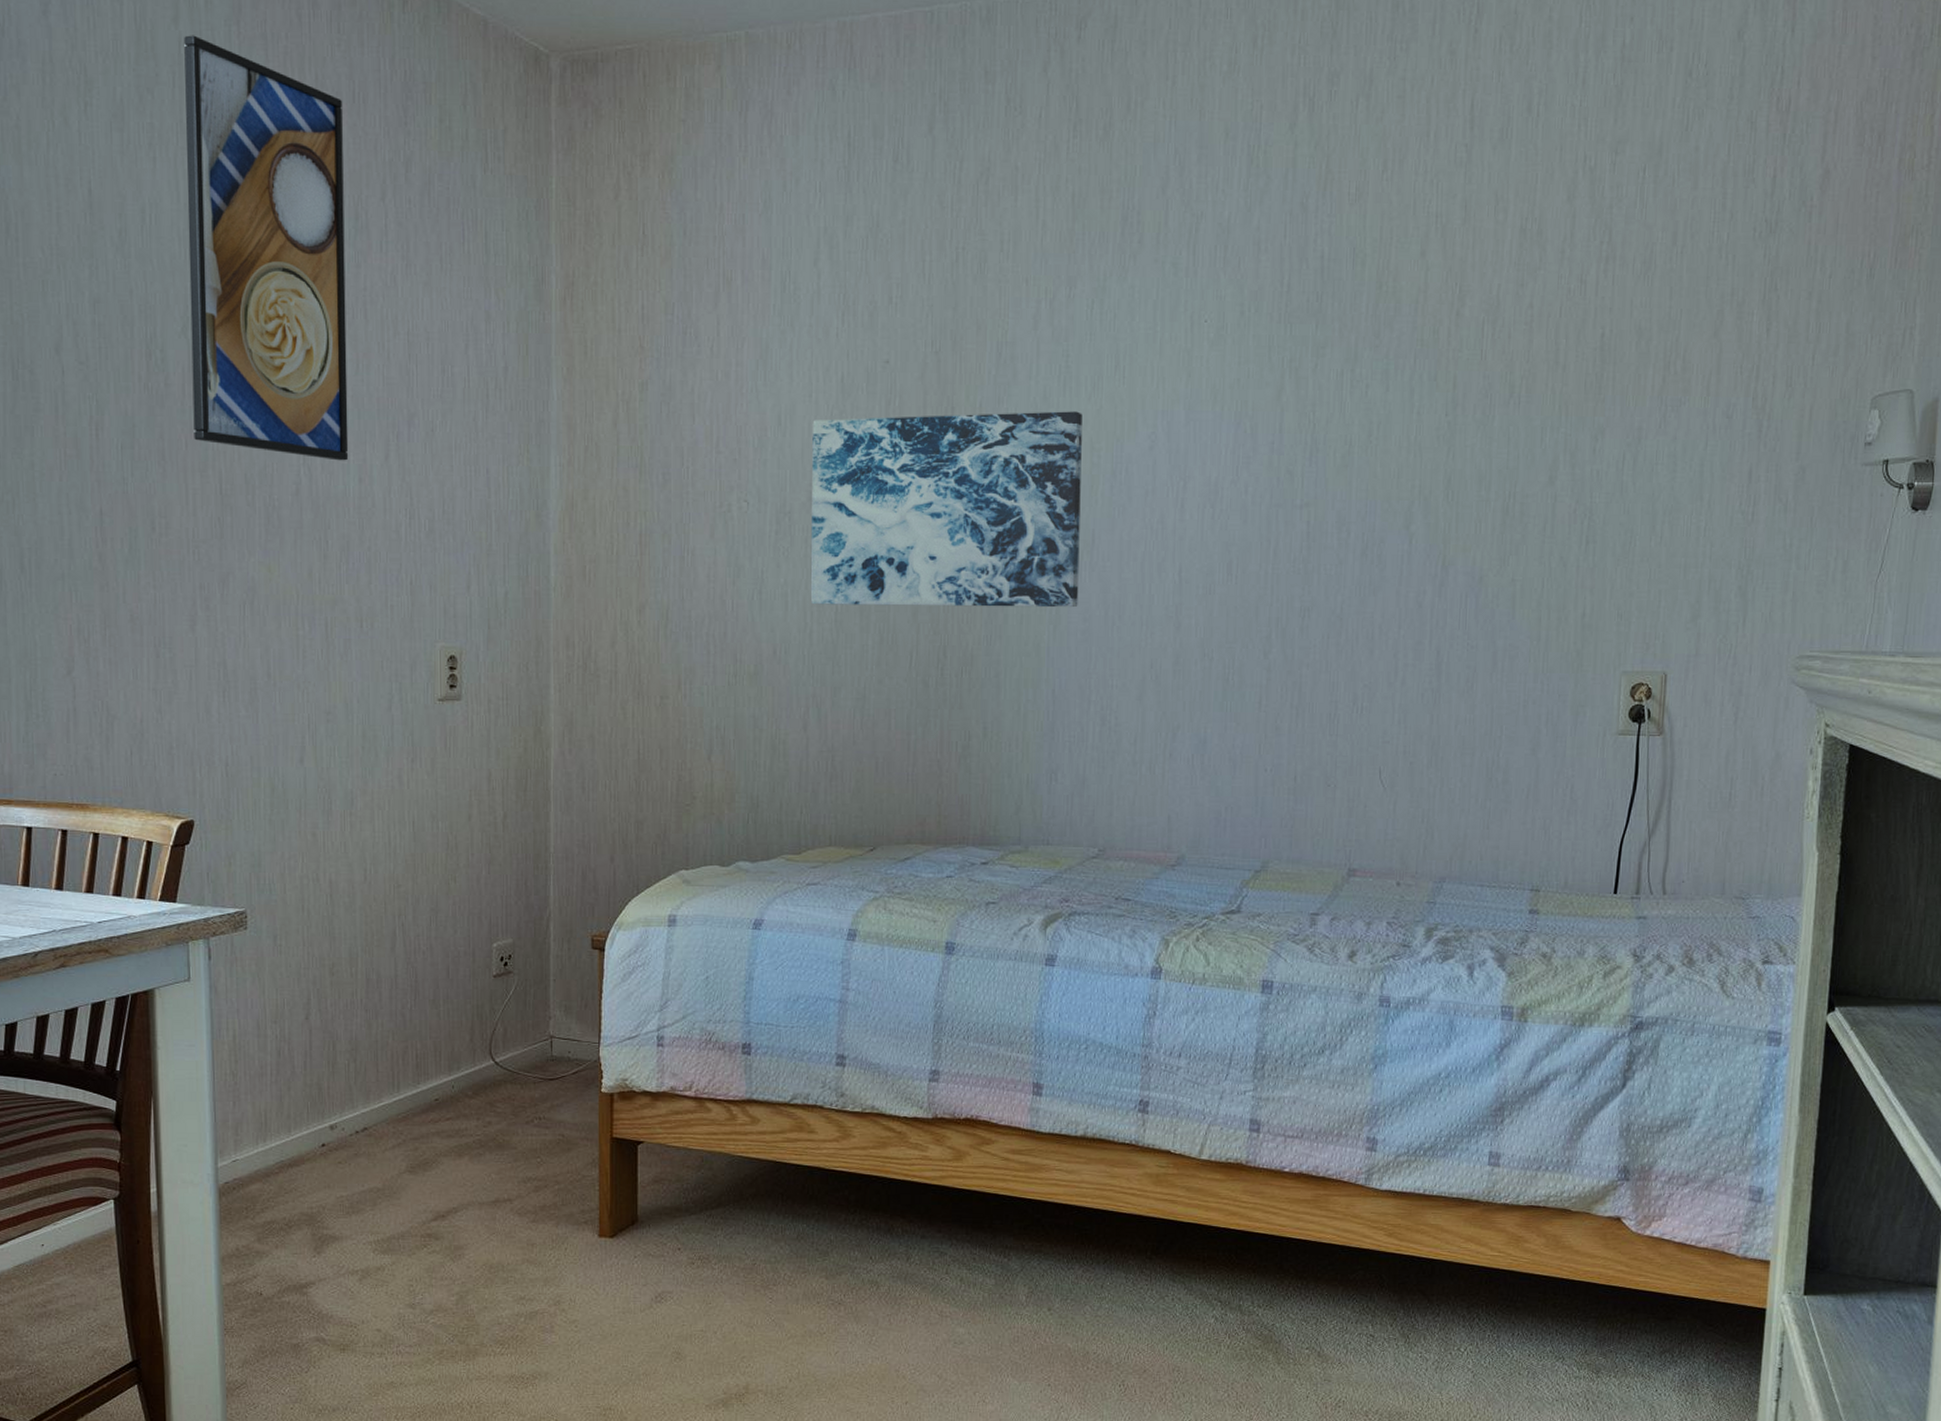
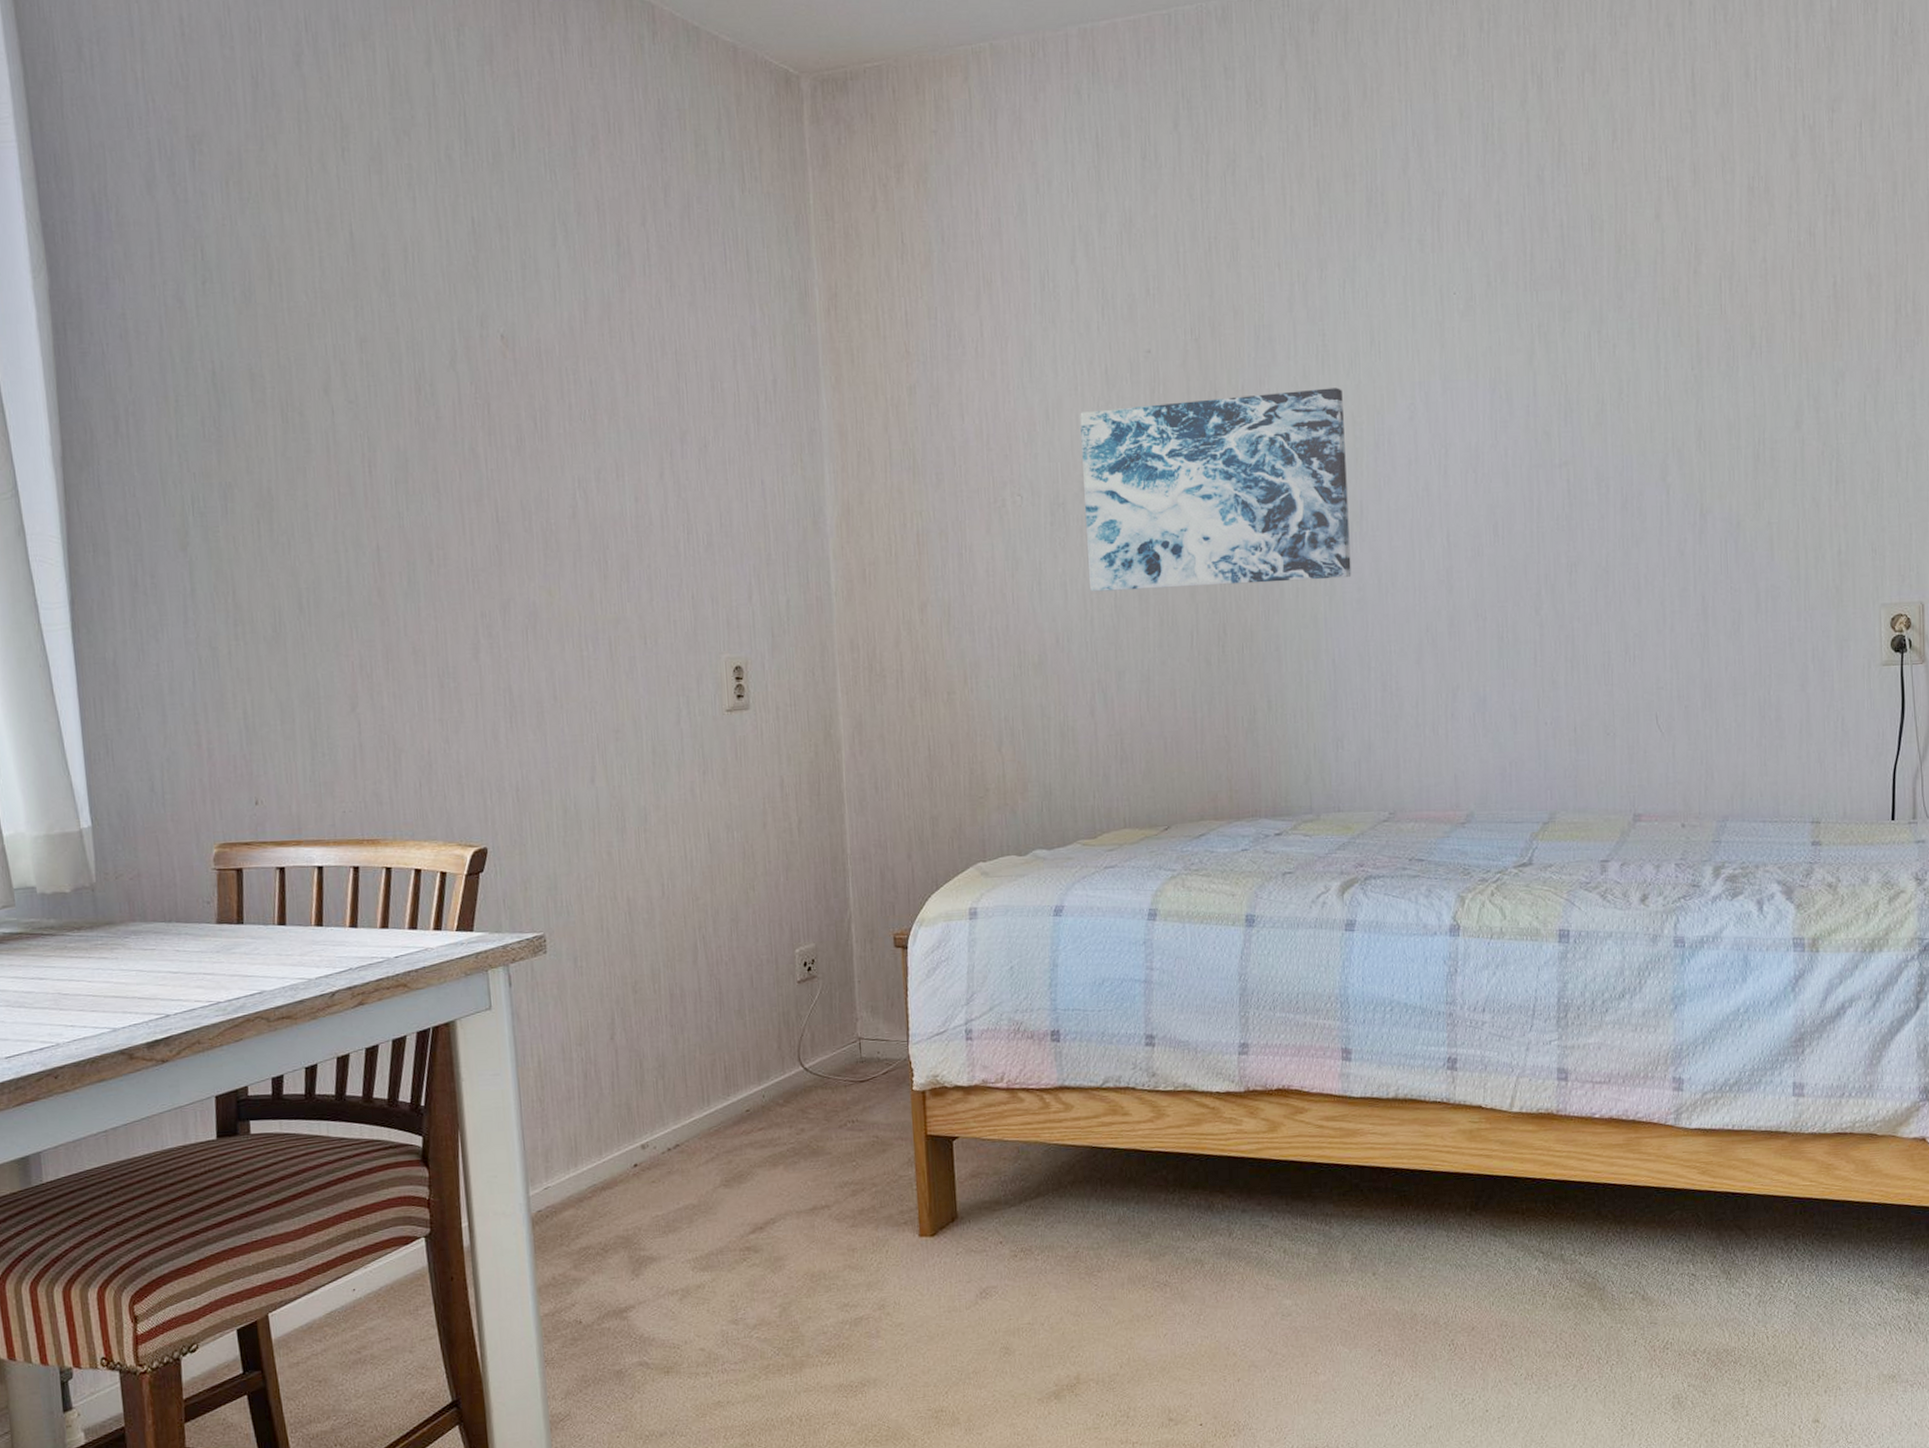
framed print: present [184,35,349,461] -> none [438,76,624,482]

